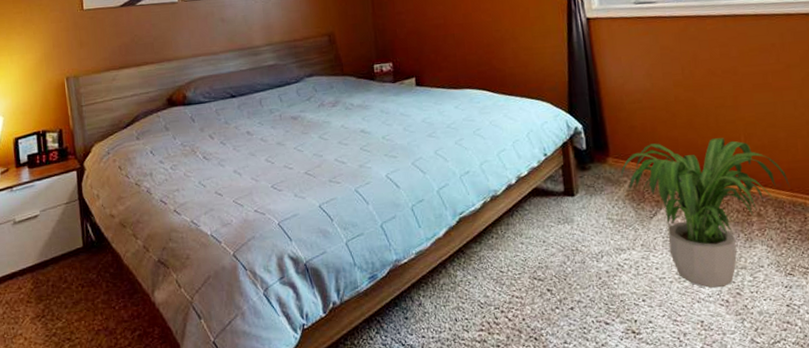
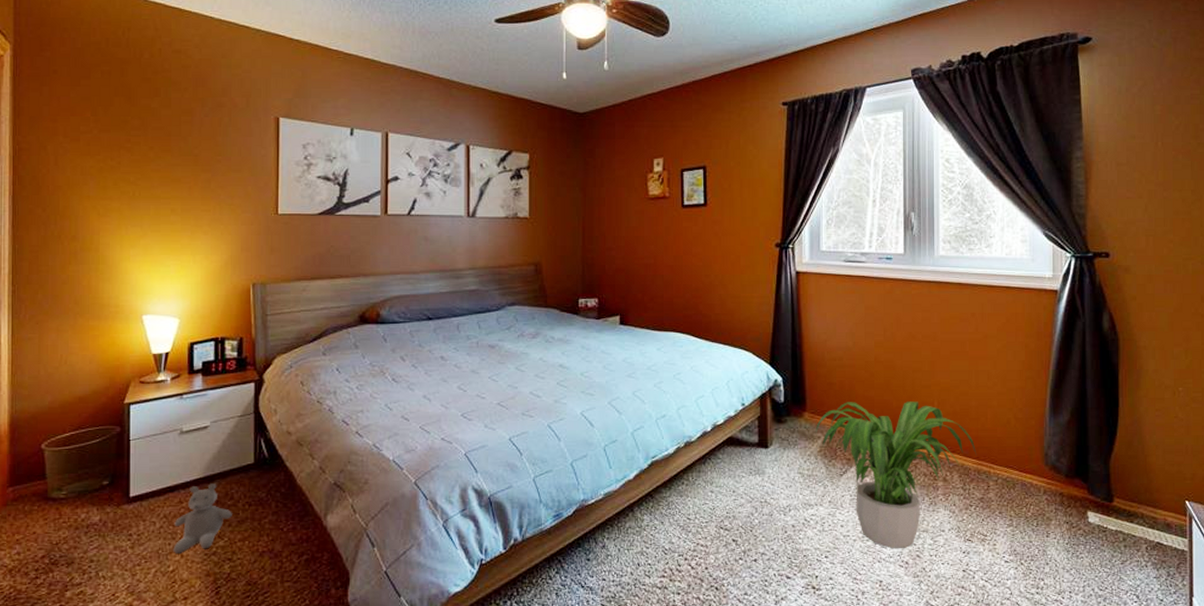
stuffed bear: none [16,269,68,337] -> present [173,483,232,553]

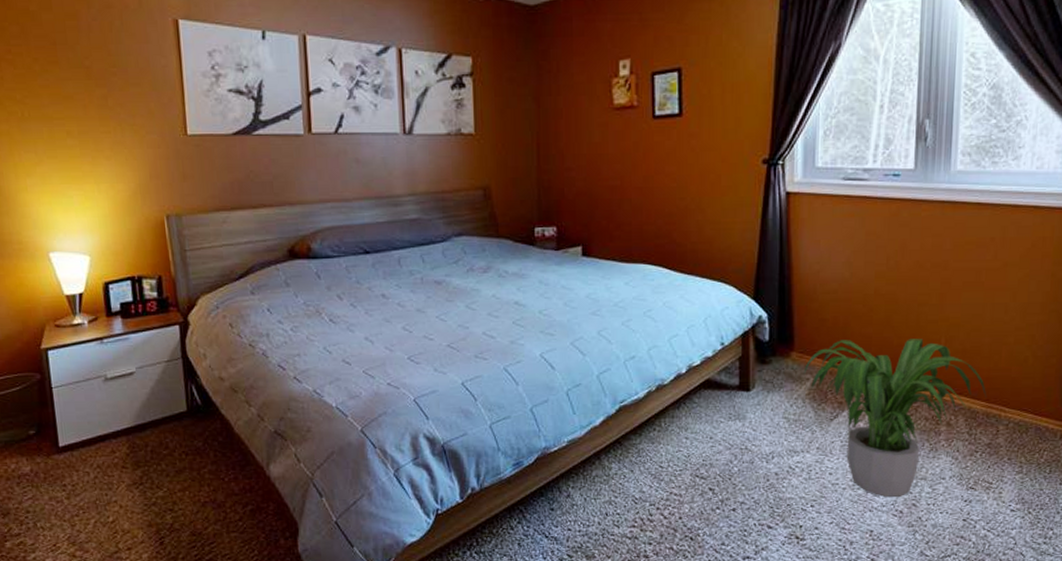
stuffed bear: present [173,483,232,553] -> none [109,432,169,504]

